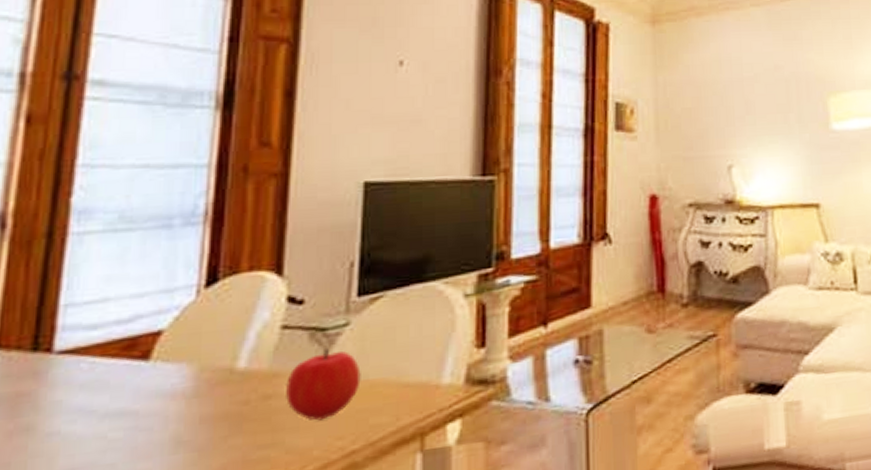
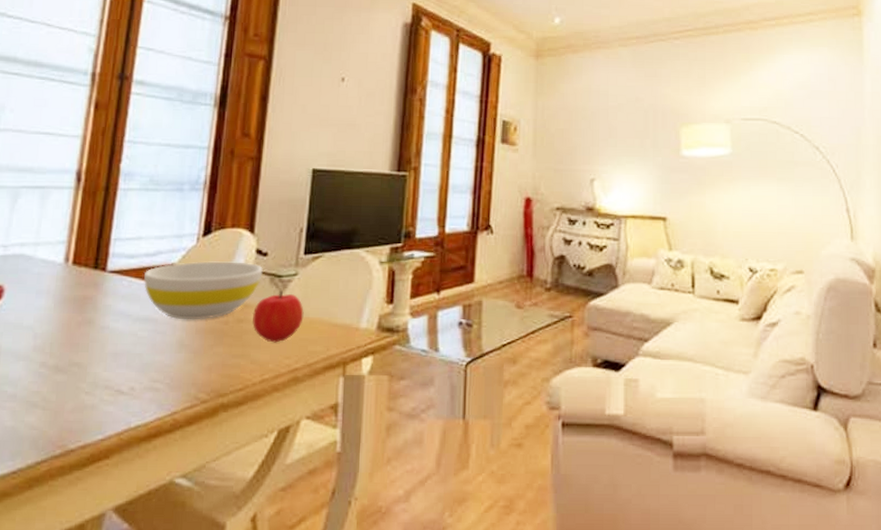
bowl: none [113,315,298,408] -> present [143,261,263,320]

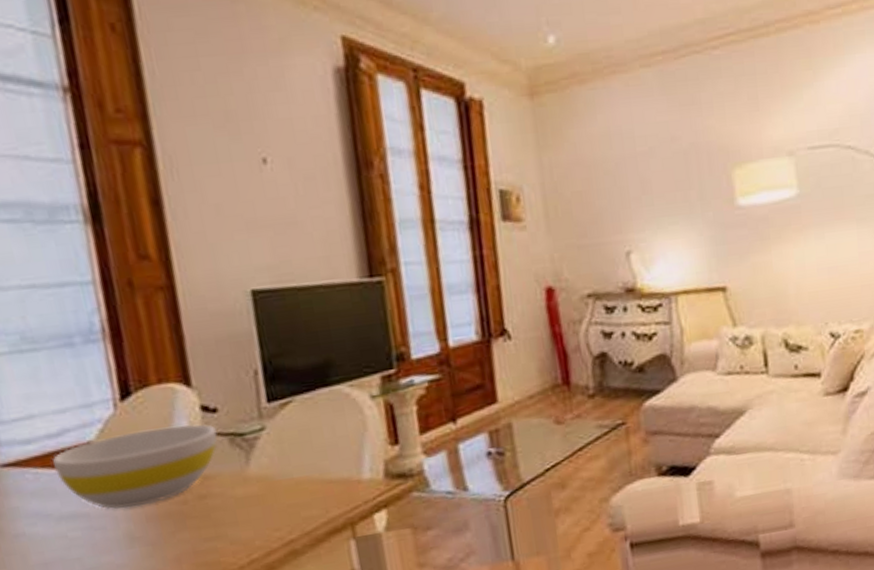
fruit: present [252,291,304,343] -> none [216,452,287,516]

